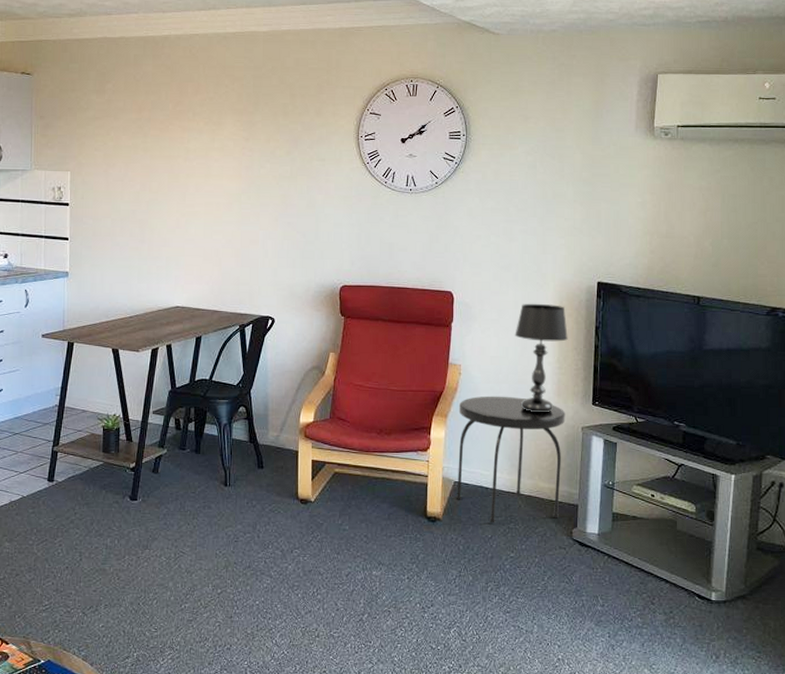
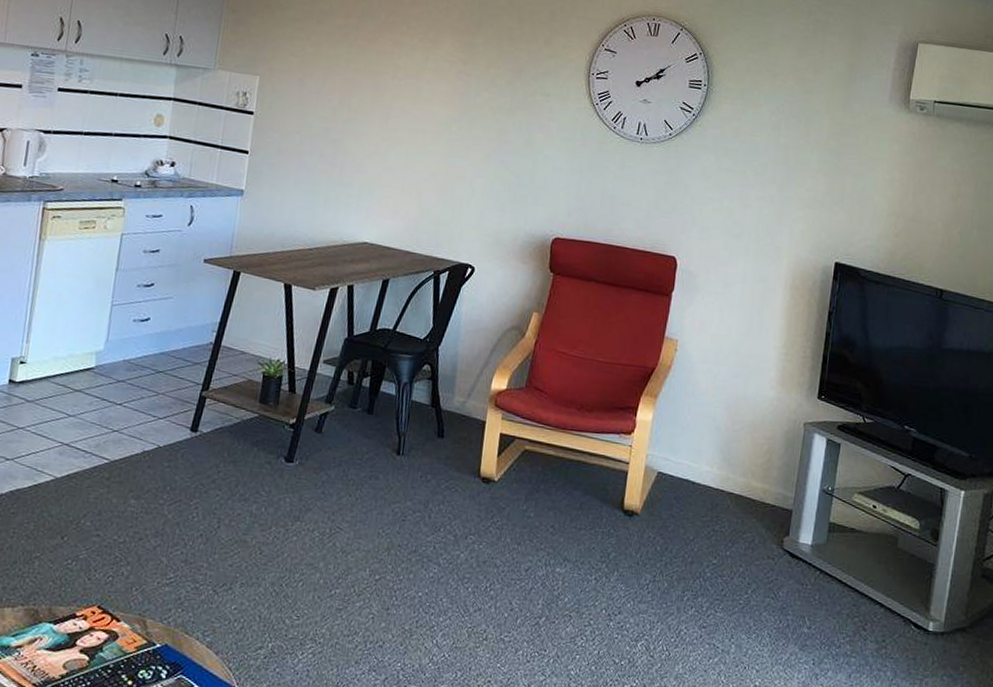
side table: present [455,395,566,523] -> none [658,377,788,524]
table lamp: present [515,303,568,413] -> none [739,278,798,403]

